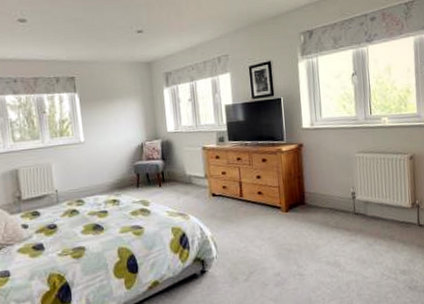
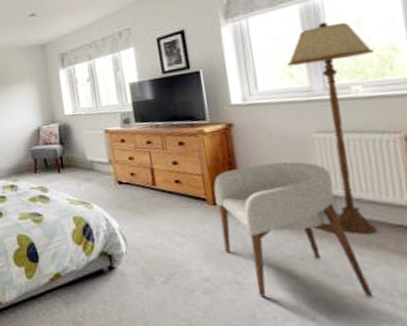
armchair: none [286,175,385,283] -> present [213,161,374,297]
floor lamp: none [342,66,396,230] -> present [287,21,378,234]

